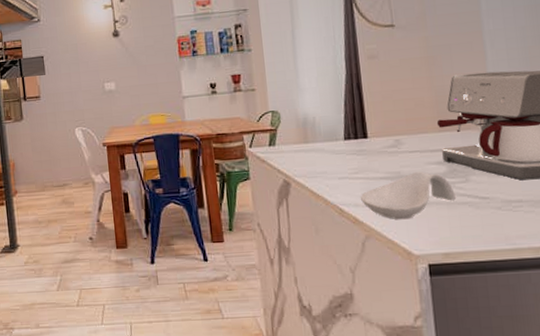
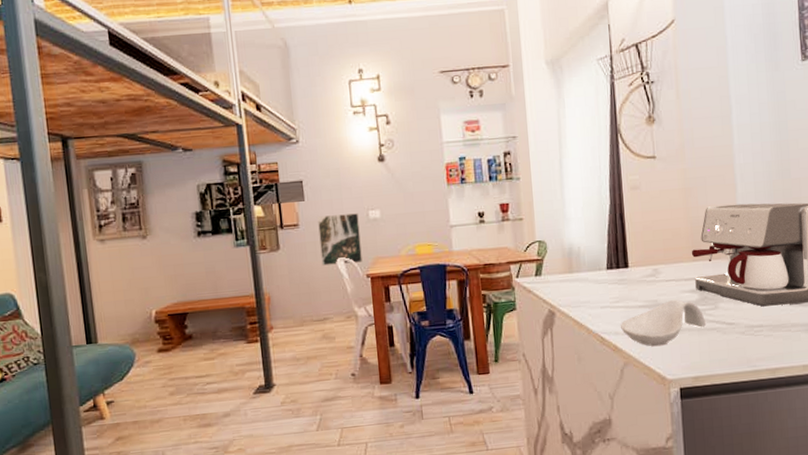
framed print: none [57,85,99,135] -> present [317,213,363,266]

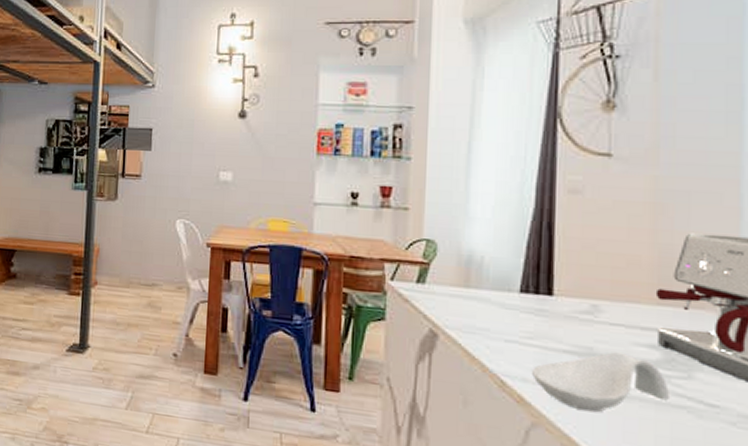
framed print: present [317,213,363,266] -> none [159,170,207,228]

